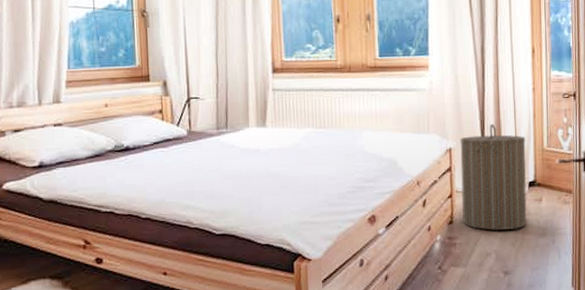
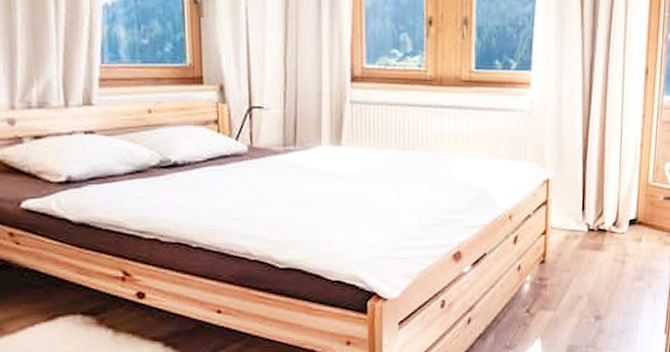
laundry hamper: present [460,123,527,230] -> none [556,153,630,272]

